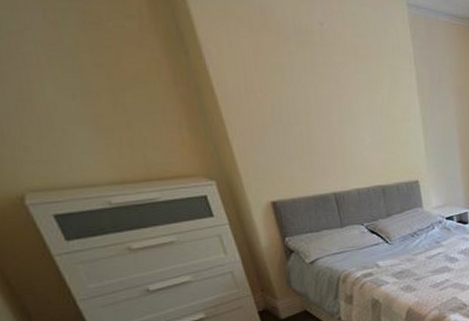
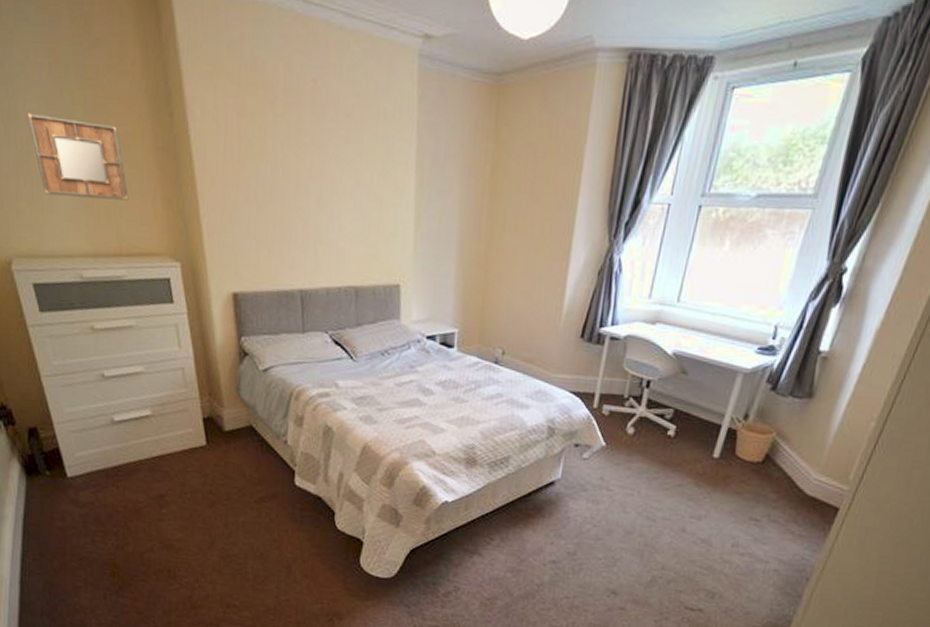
home mirror: none [23,54,152,131] -> present [27,112,129,200]

